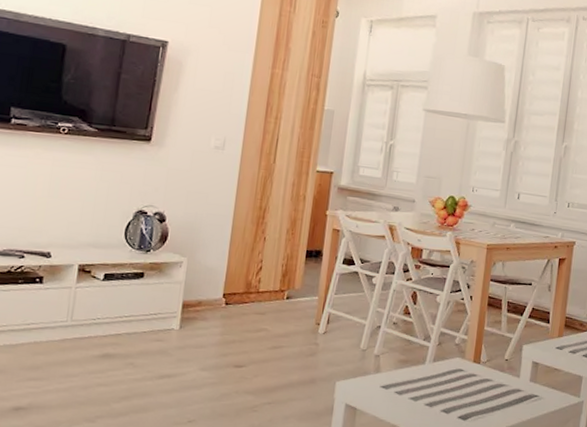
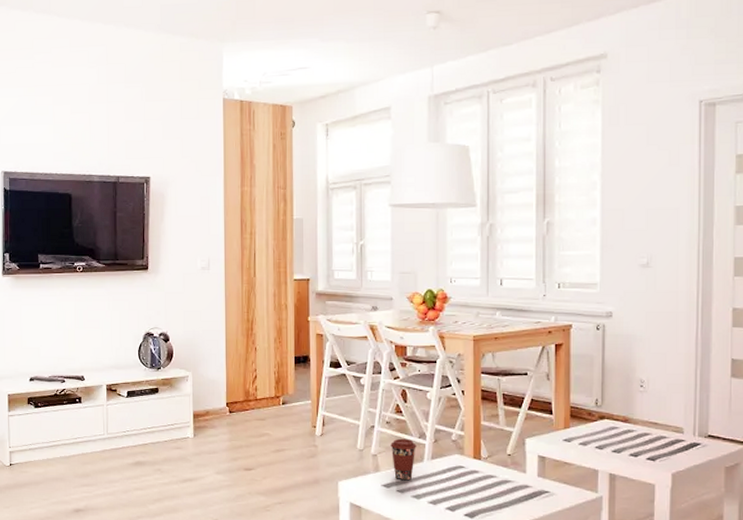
coffee cup: none [394,340,421,382] -> present [390,438,416,481]

